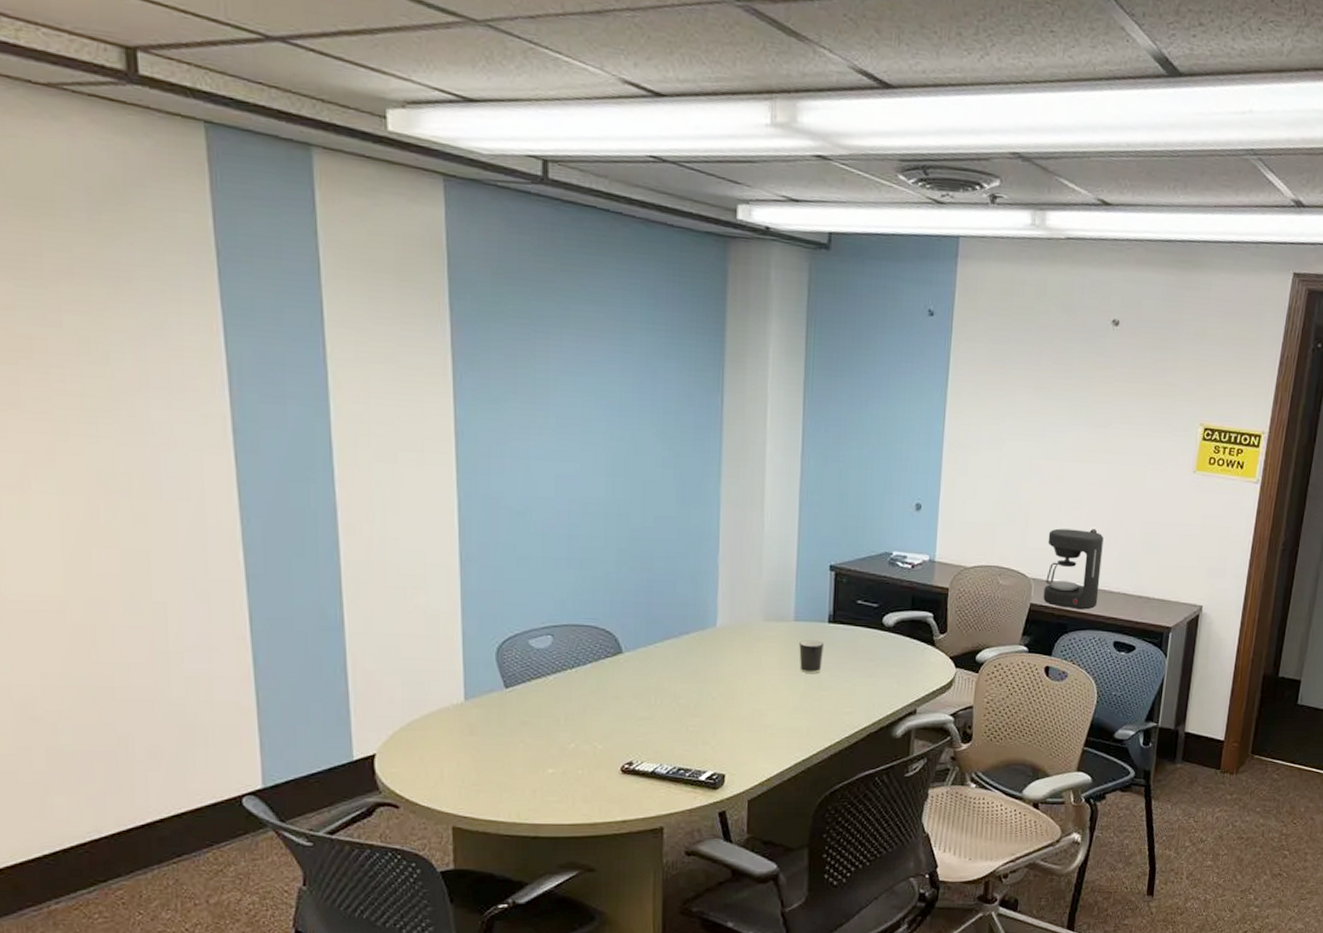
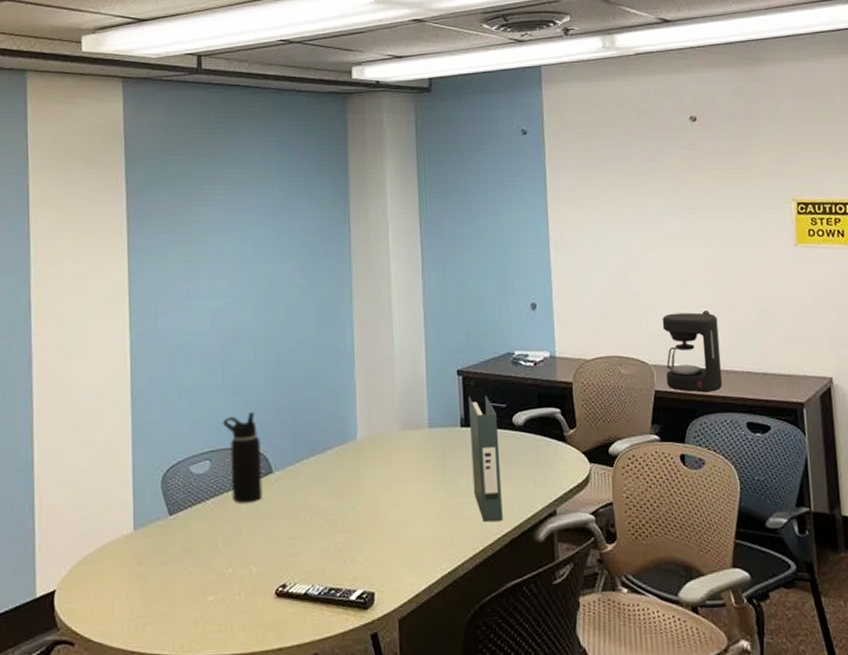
water bottle: none [567,588,611,681] -> present [222,411,264,503]
mug: present [799,640,825,674] -> none [435,445,459,481]
binder: none [835,593,868,716] -> present [468,395,503,521]

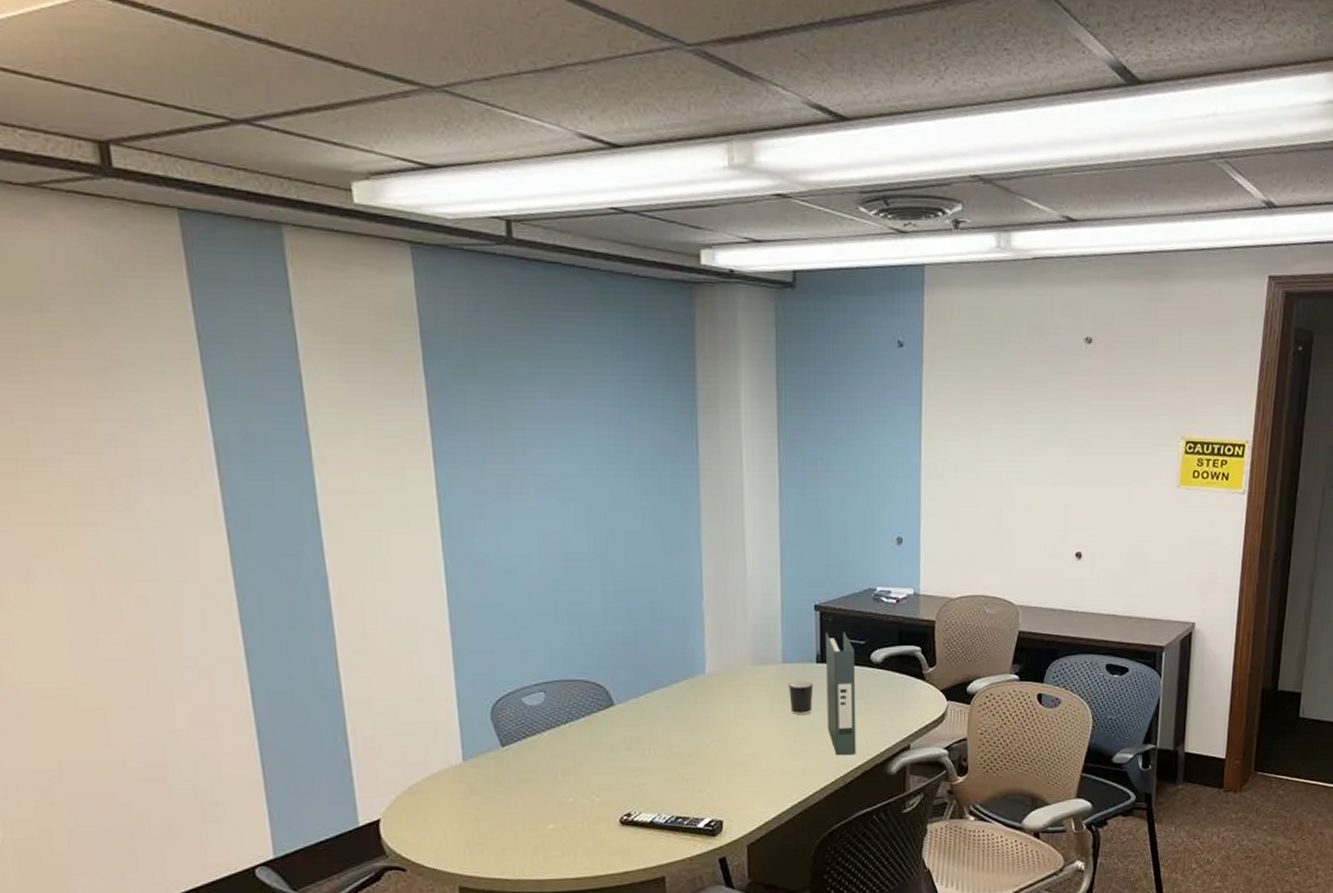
water bottle: present [222,411,264,503] -> none [556,642,605,735]
mug: none [435,445,459,481] -> present [789,681,814,716]
coffee maker: present [662,312,723,393] -> none [1031,553,1089,634]

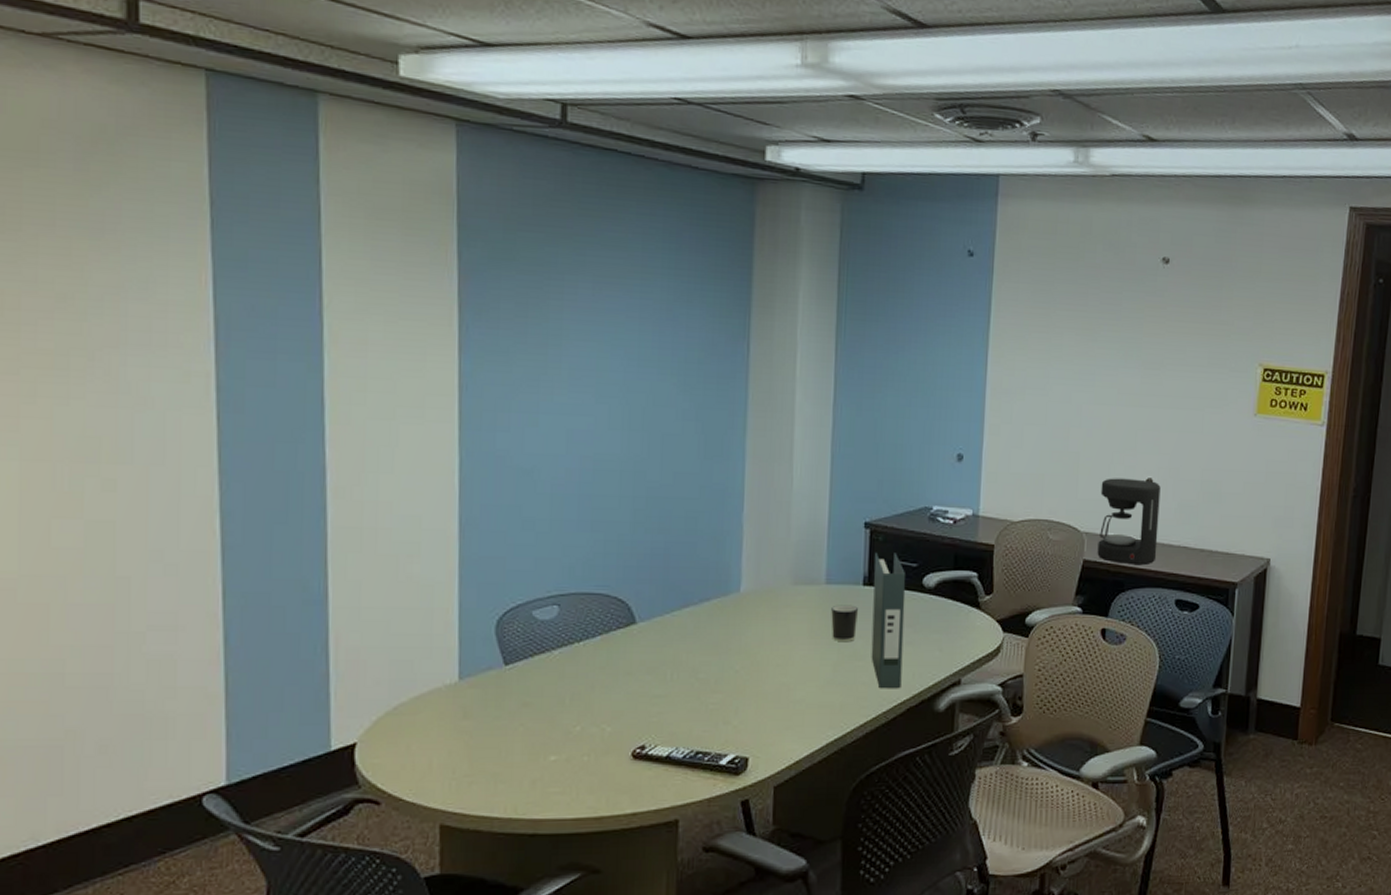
coffee maker: none [1031,553,1089,634] -> present [1097,478,1161,566]

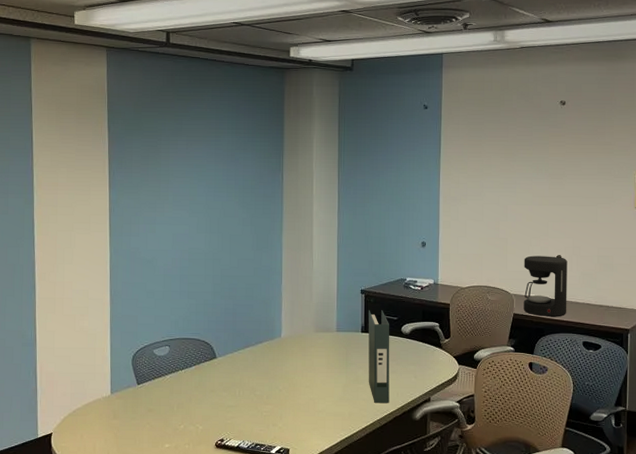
mug: present [831,605,859,643] -> none [341,346,359,371]

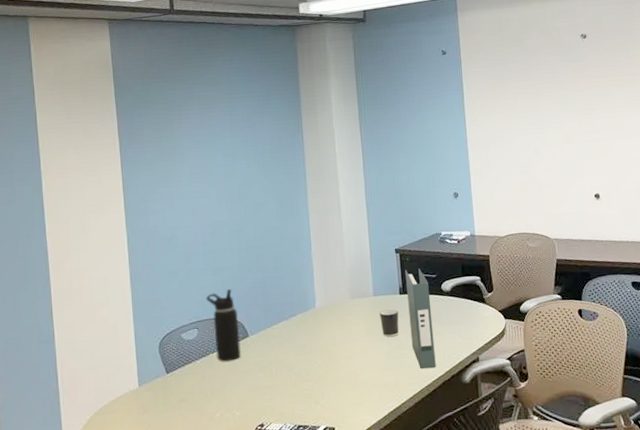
water bottle: none [179,312,209,379] -> present [206,288,242,361]
mug: none [341,346,359,371] -> present [379,309,399,338]
coffee maker: present [523,255,568,317] -> none [561,195,612,259]

